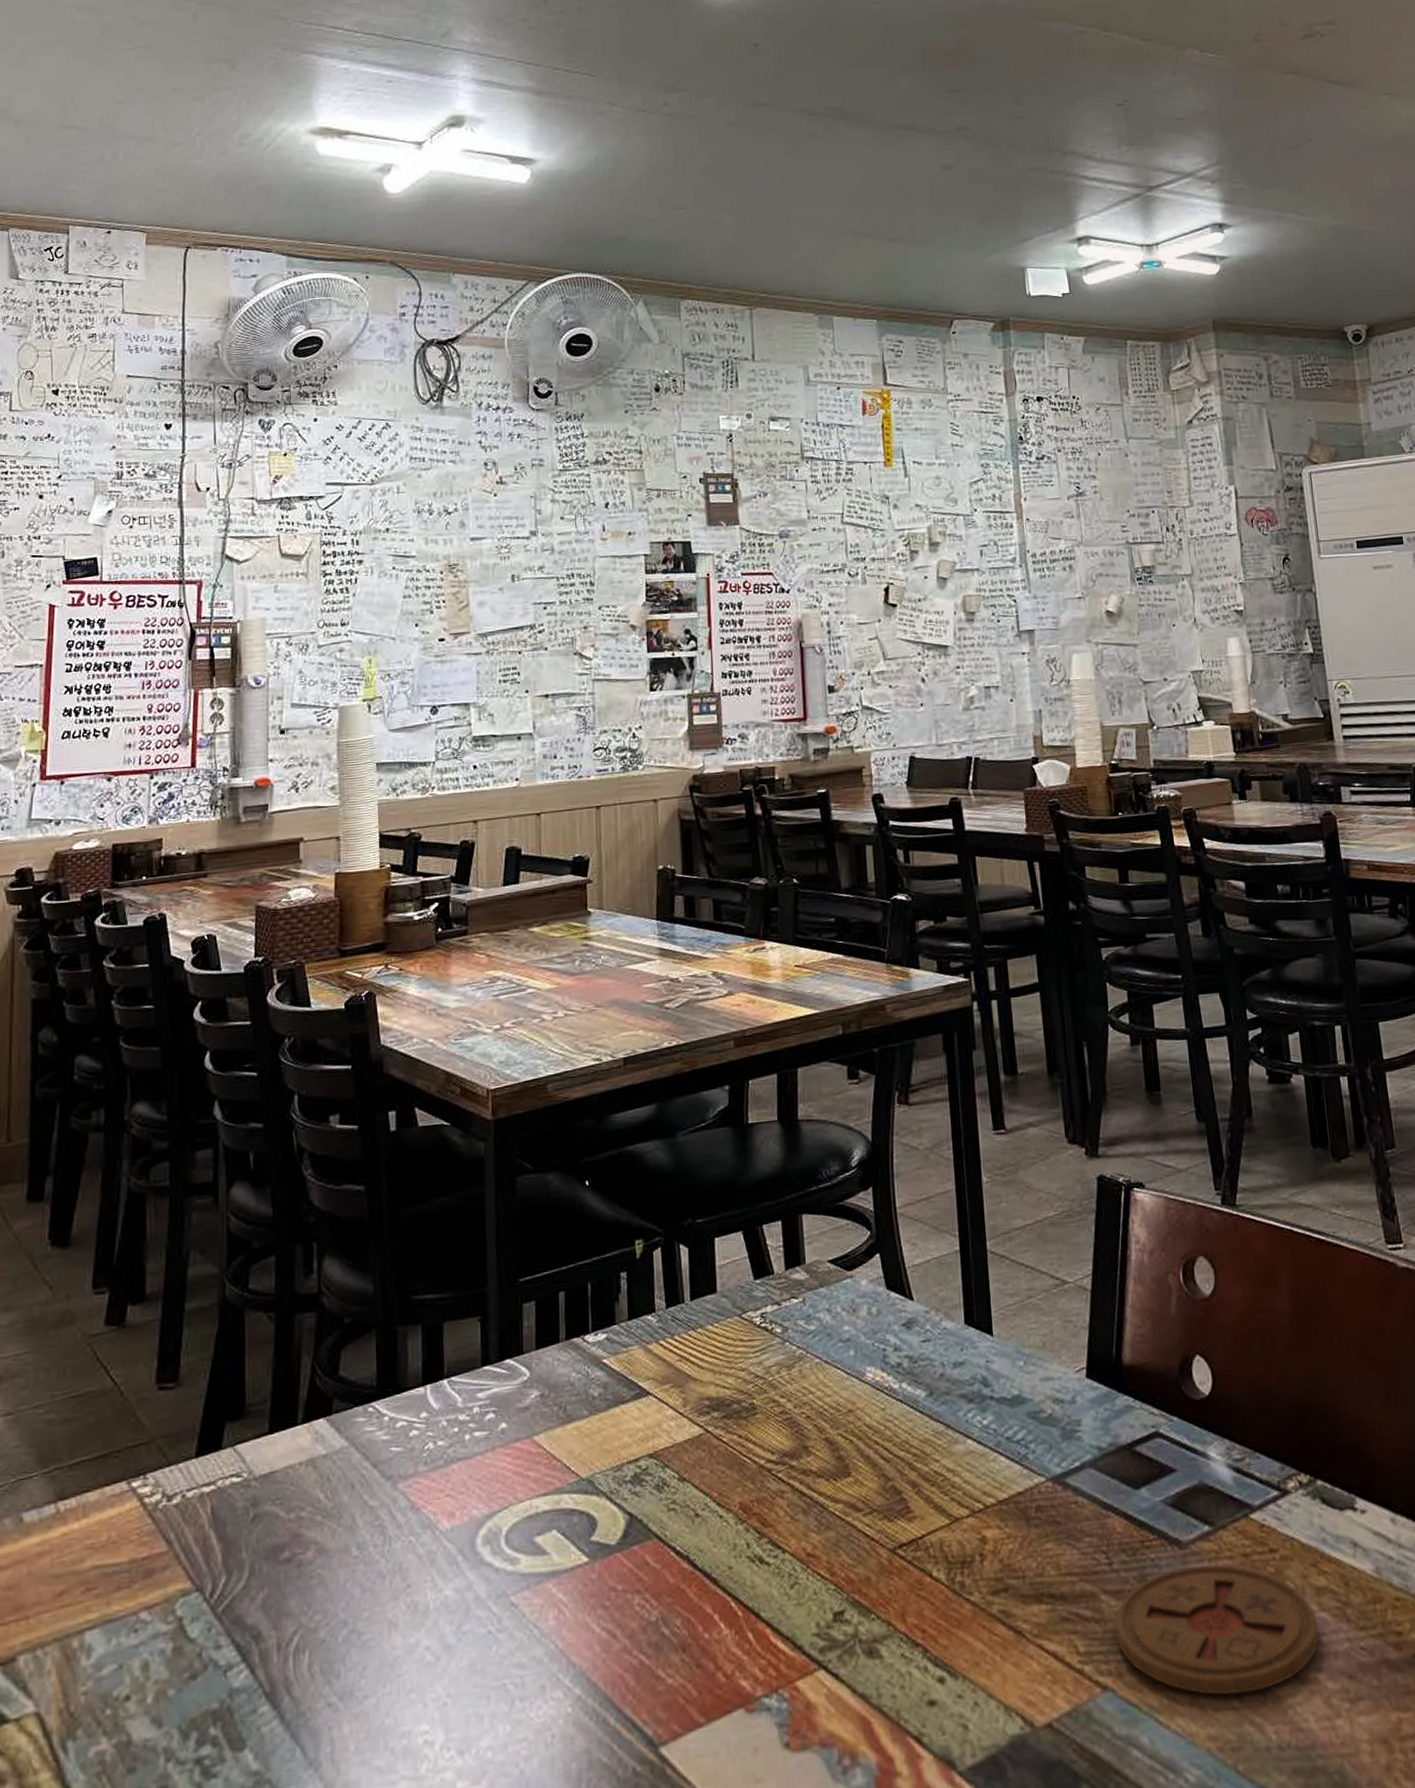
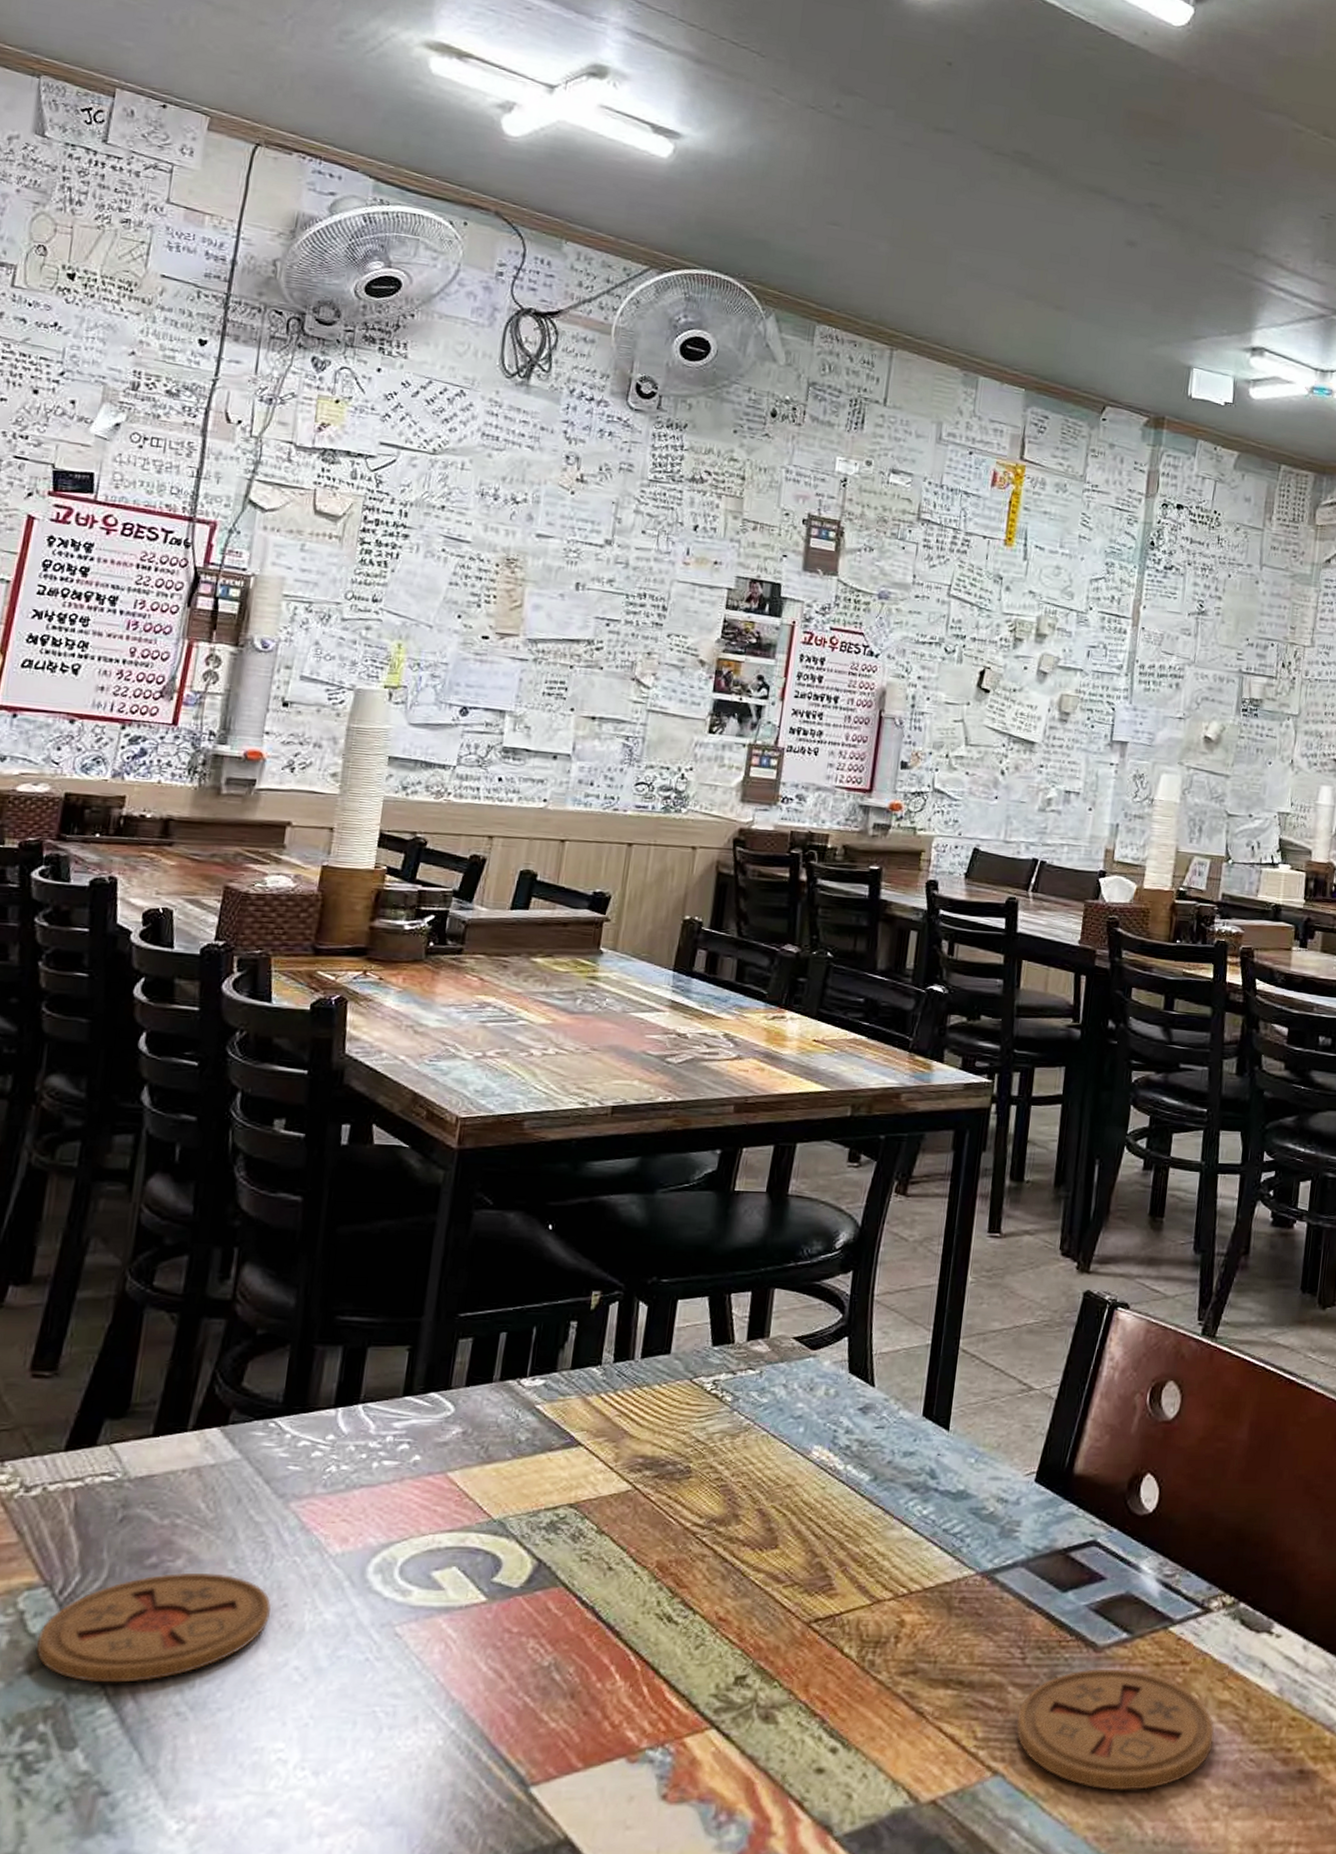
coaster: none [197,1561,396,1681] -> present [37,1572,271,1683]

